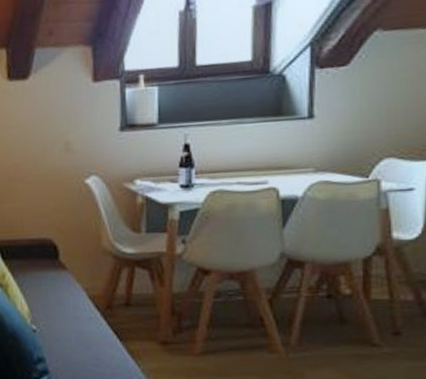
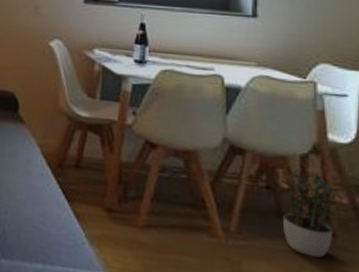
potted plant: none [340,271,410,358] -> present [279,167,344,258]

